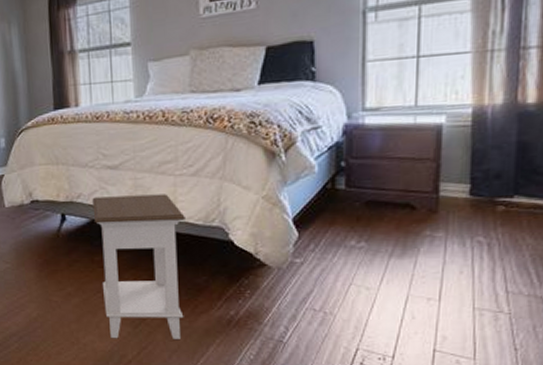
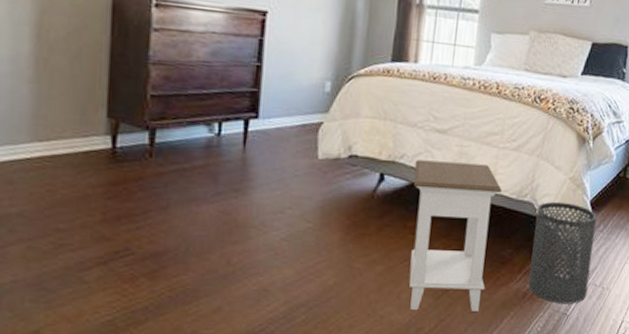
trash can: none [228,223,305,331] -> present [528,201,597,304]

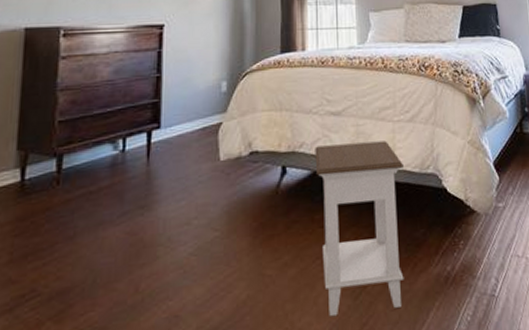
trash can: present [528,201,597,304] -> none [441,168,512,285]

